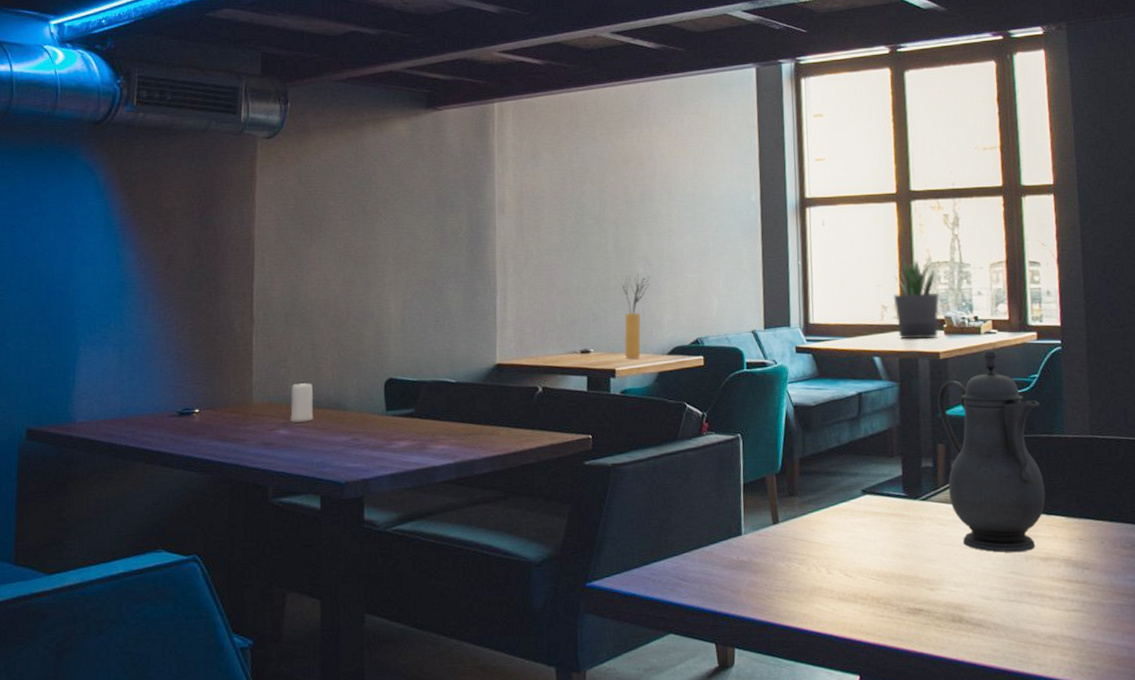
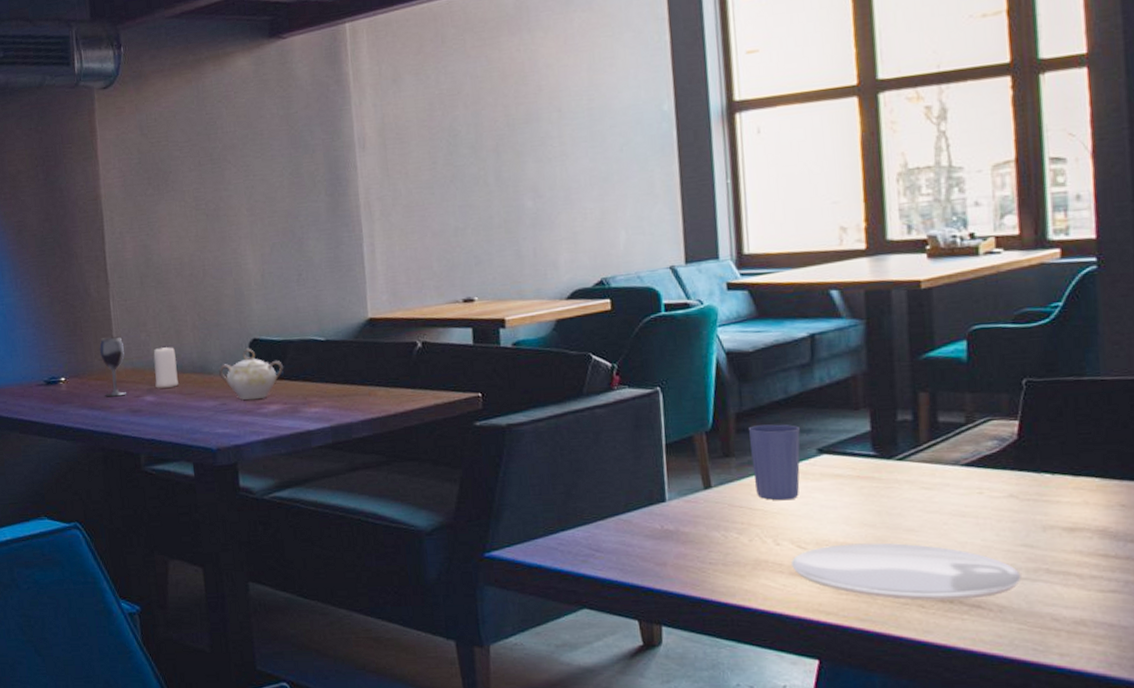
wine glass: none [238,371,262,430] -> present [100,337,126,397]
sugar bowl: none [354,387,415,436] -> present [219,348,283,401]
vase: present [622,273,650,359] -> none [508,207,541,306]
cup: none [810,468,849,535] -> present [749,424,800,501]
plate: none [840,571,1011,621] -> present [791,542,1022,601]
planter: present [893,254,940,340] -> none [855,162,920,267]
coffeepot: present [937,349,1046,553] -> none [918,273,1072,522]

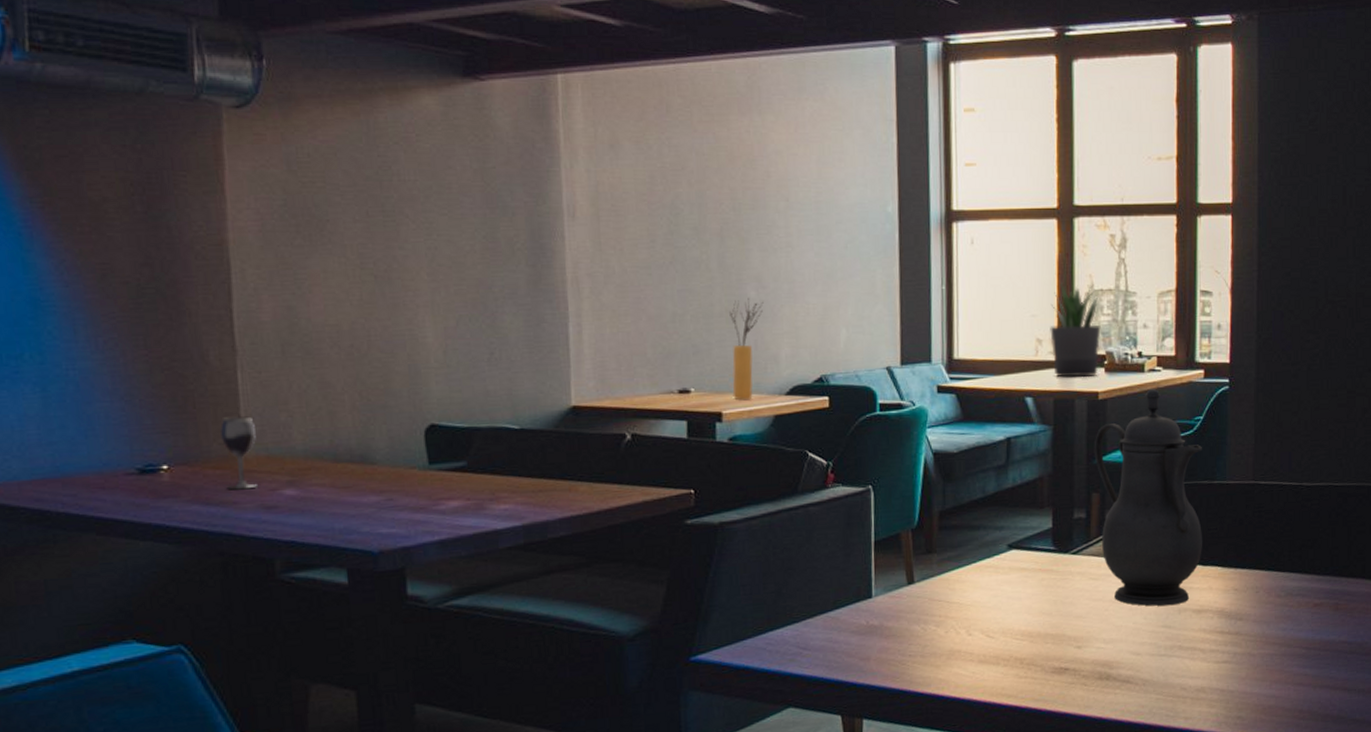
candle: present [153,347,179,389] -> none [296,431,330,480]
sugar bowl: present [219,348,283,401] -> none [385,435,467,496]
vase: none [508,207,541,306] -> present [729,297,764,400]
cup: present [749,424,800,501] -> none [950,521,994,594]
plate: present [791,542,1022,601] -> none [981,629,1161,680]
planter: none [855,162,920,267] -> present [1050,280,1101,378]
coffeepot: none [918,273,1072,522] -> present [1094,389,1202,606]

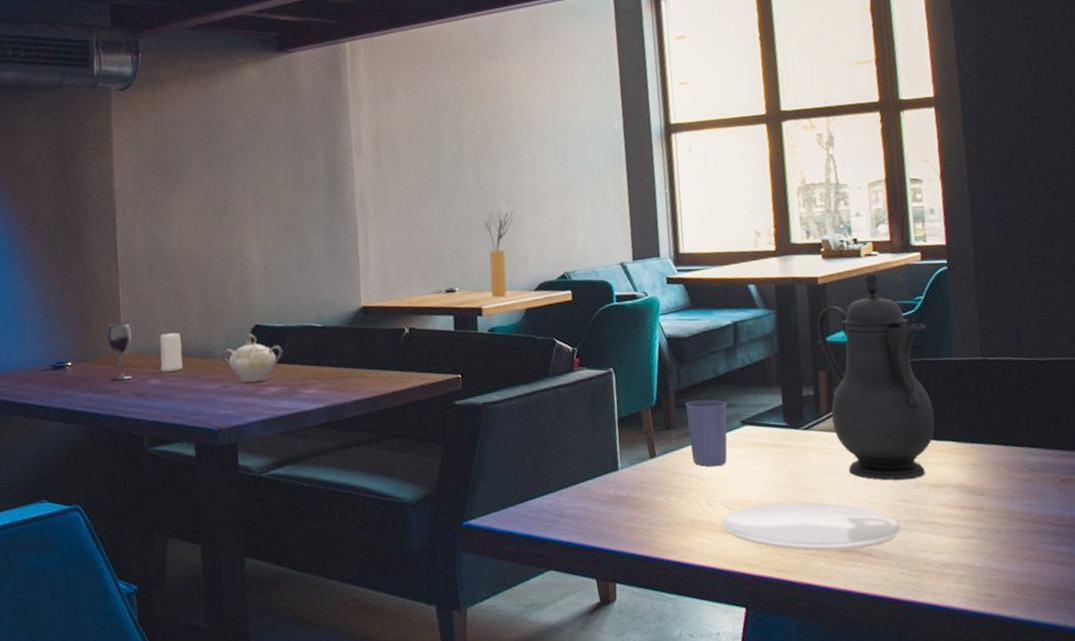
candle: none [296,431,330,480] -> present [159,333,183,372]
sugar bowl: none [385,435,467,496] -> present [222,334,283,383]
cup: none [950,521,994,594] -> present [686,400,728,467]
plate: none [981,629,1161,680] -> present [722,501,901,552]
planter: present [1050,280,1101,378] -> none [766,178,816,266]

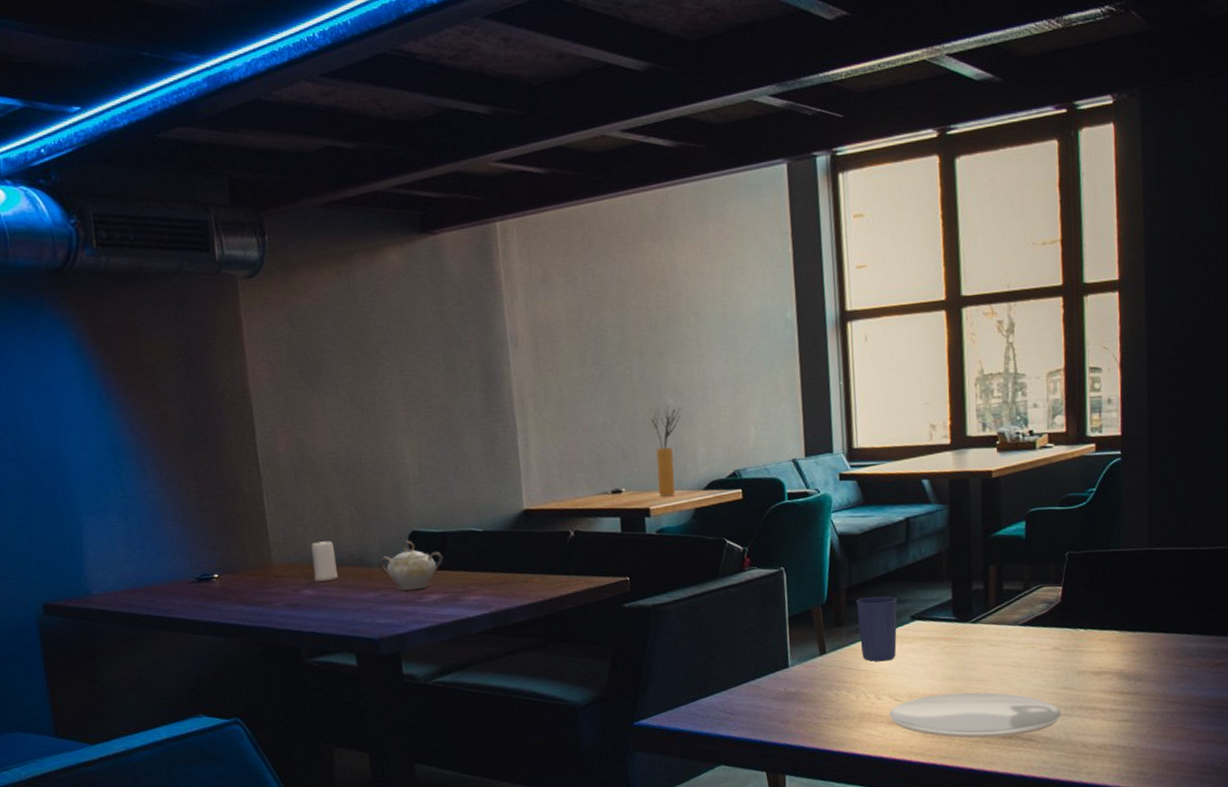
wine glass: present [107,323,132,381] -> none [254,531,284,593]
coffeepot: present [816,272,935,481] -> none [989,465,1099,670]

